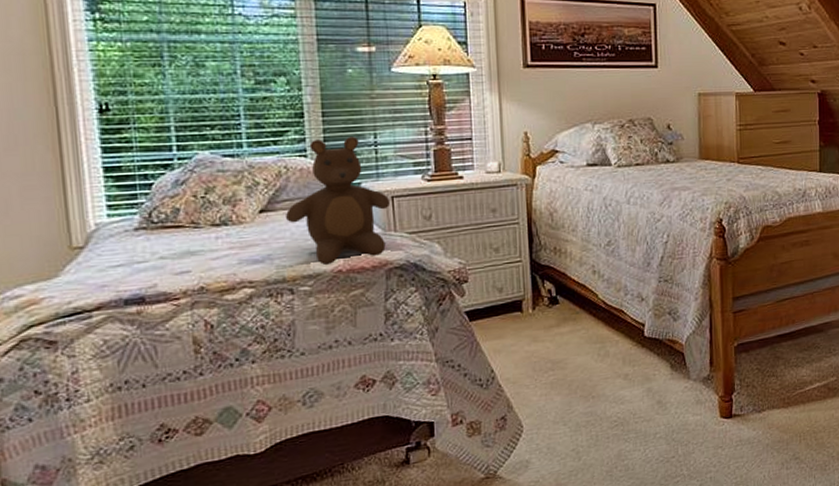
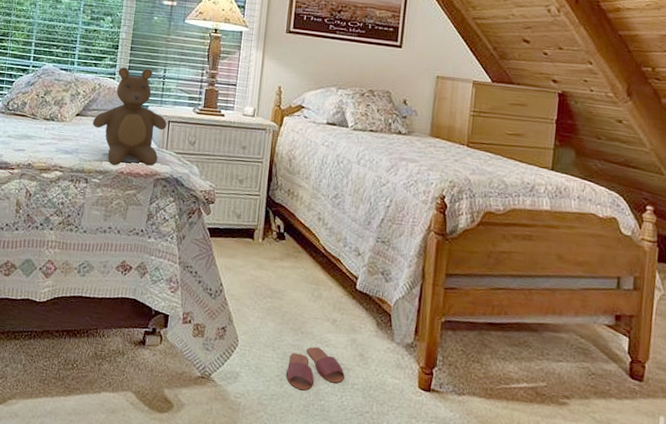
slippers: none [583,407,645,458] -> present [286,347,345,392]

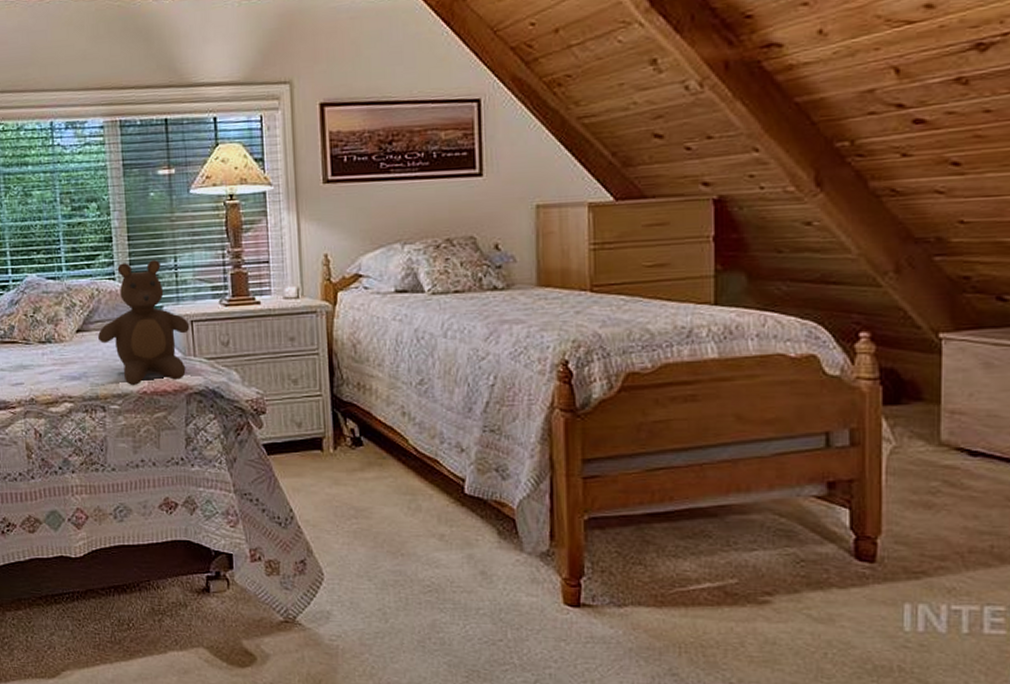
slippers: present [286,347,345,392] -> none [390,570,465,625]

